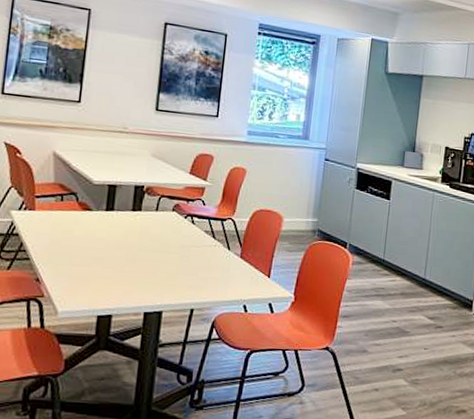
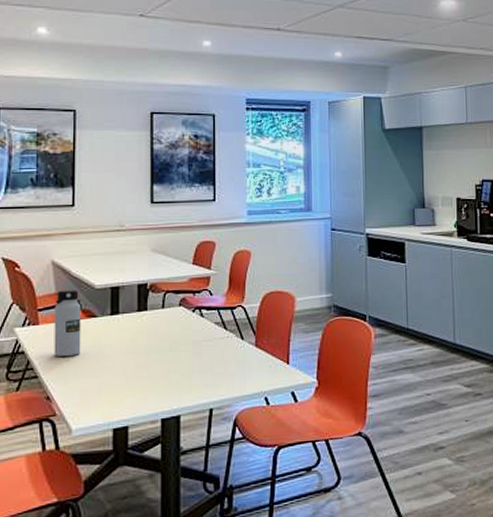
water bottle: none [47,181,78,244] -> present [54,290,82,356]

